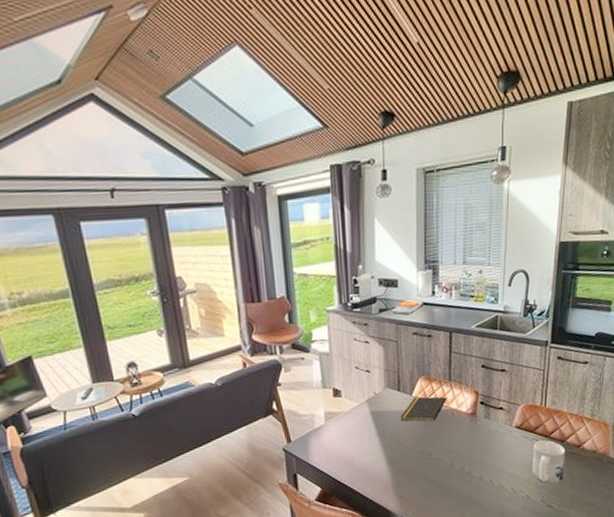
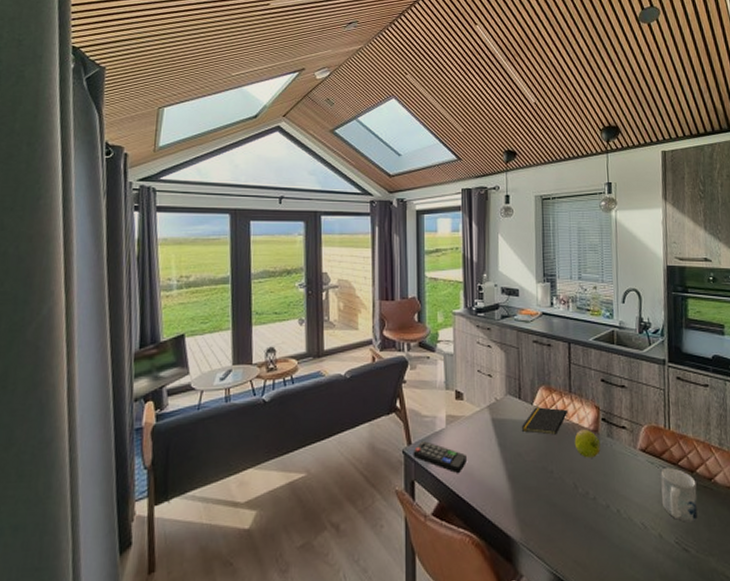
remote control: none [293,438,347,463] -> present [413,441,467,473]
fruit: none [452,413,478,439] -> present [574,429,601,458]

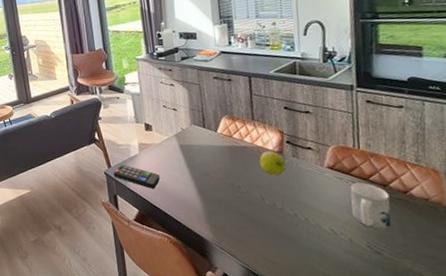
notepad: present [521,407,568,435] -> none [207,133,252,157]

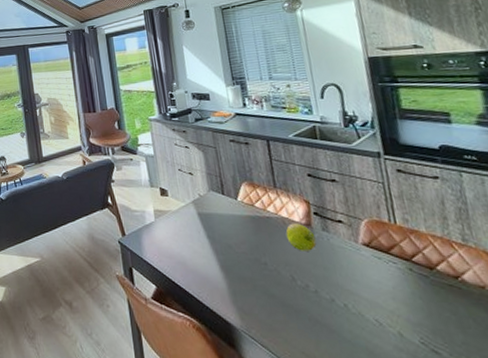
remote control: present [113,164,160,189] -> none [127,233,179,262]
mug: present [350,182,391,230] -> none [391,264,446,322]

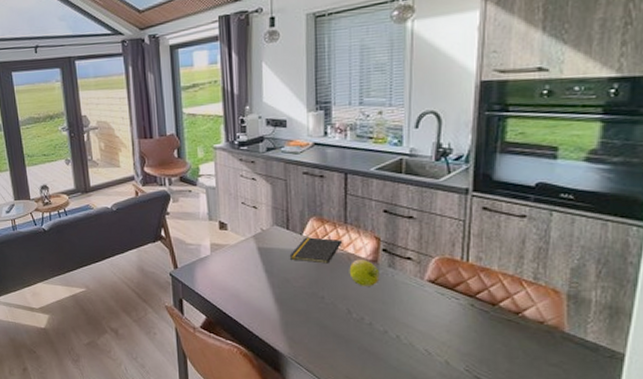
notepad: none [228,202,276,228] -> present [289,237,342,264]

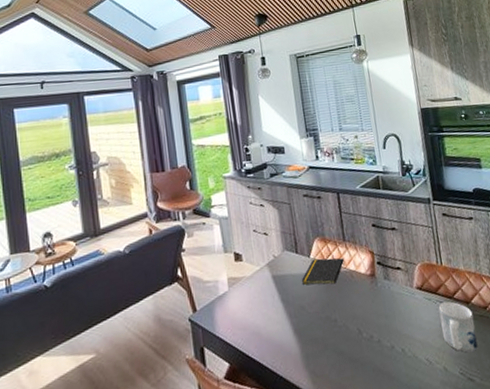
fruit: present [349,259,380,286] -> none [353,274,380,303]
mug: none [452,300,498,353] -> present [438,301,478,353]

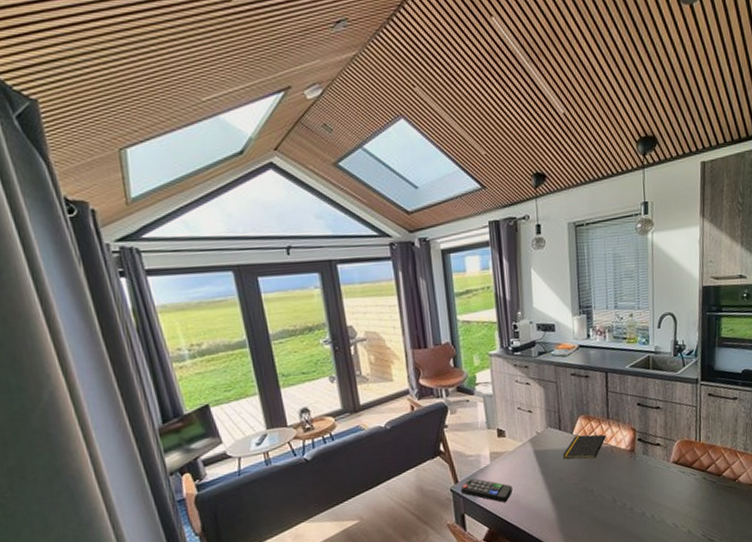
remote control: none [198,306,253,334] -> present [460,478,513,503]
mug: present [438,301,478,353] -> none [691,474,723,518]

